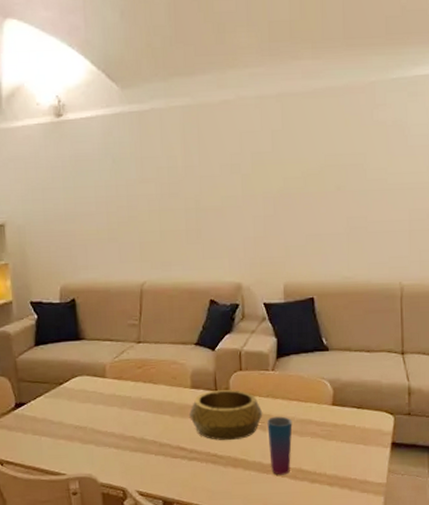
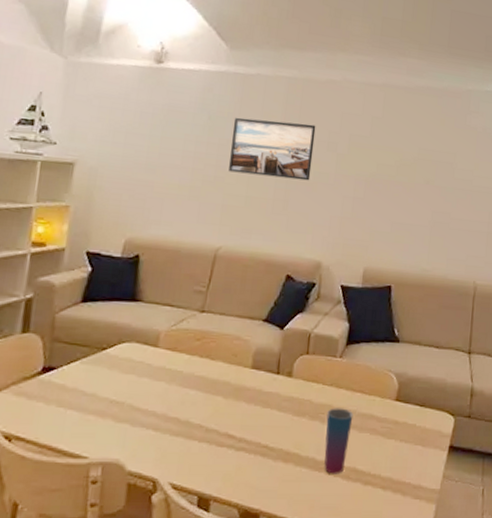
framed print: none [136,150,219,210] -> present [229,117,316,181]
decorative bowl: present [189,390,263,441] -> none [245,373,324,431]

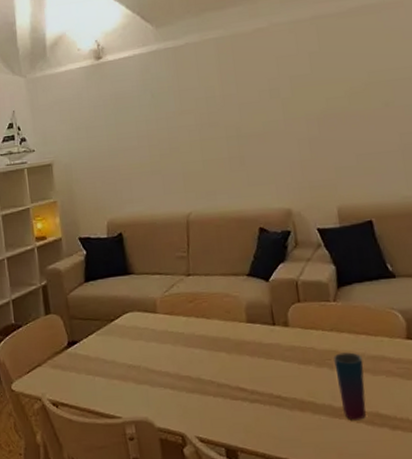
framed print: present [229,117,316,181] -> none [174,77,260,141]

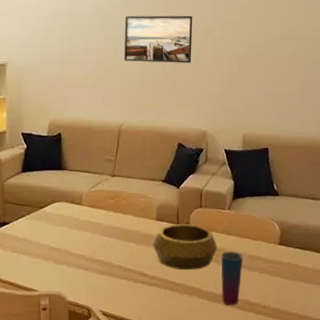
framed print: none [174,77,260,141] -> present [124,15,193,64]
decorative bowl: none [247,323,329,381] -> present [153,224,218,271]

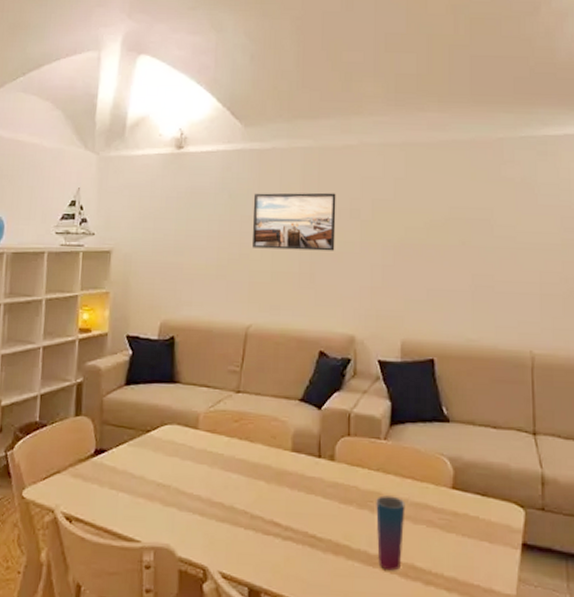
decorative bowl: present [153,224,218,271] -> none [288,457,372,521]

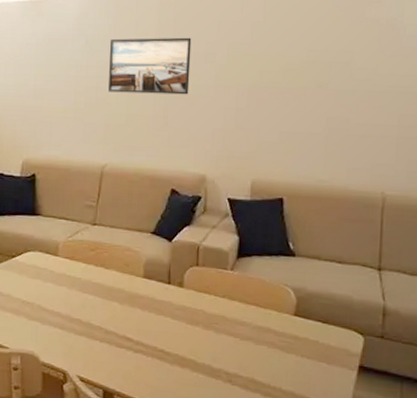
cup: present [376,495,405,571] -> none [220,319,249,383]

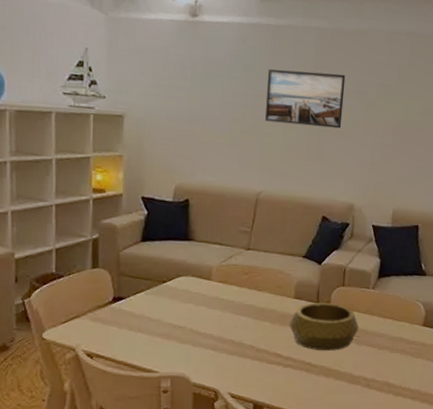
decorative bowl: none [139,283,217,339] -> present [289,302,359,352]

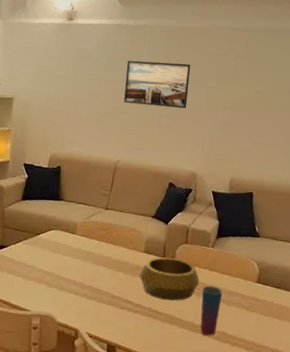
cup: none [360,332,385,387] -> present [200,285,223,336]

